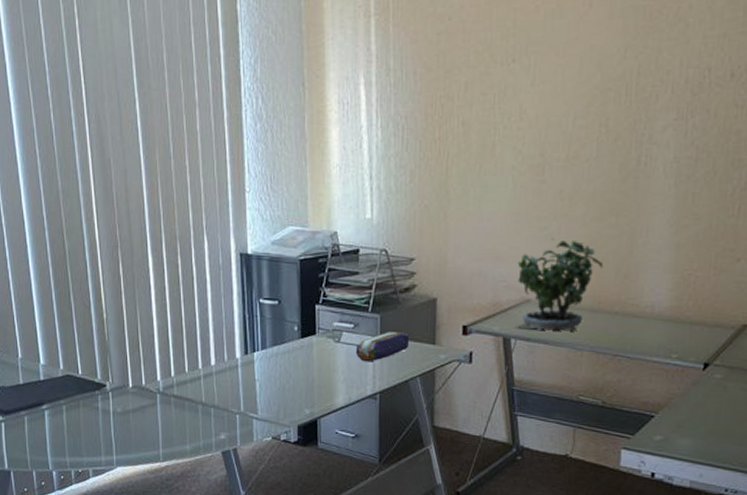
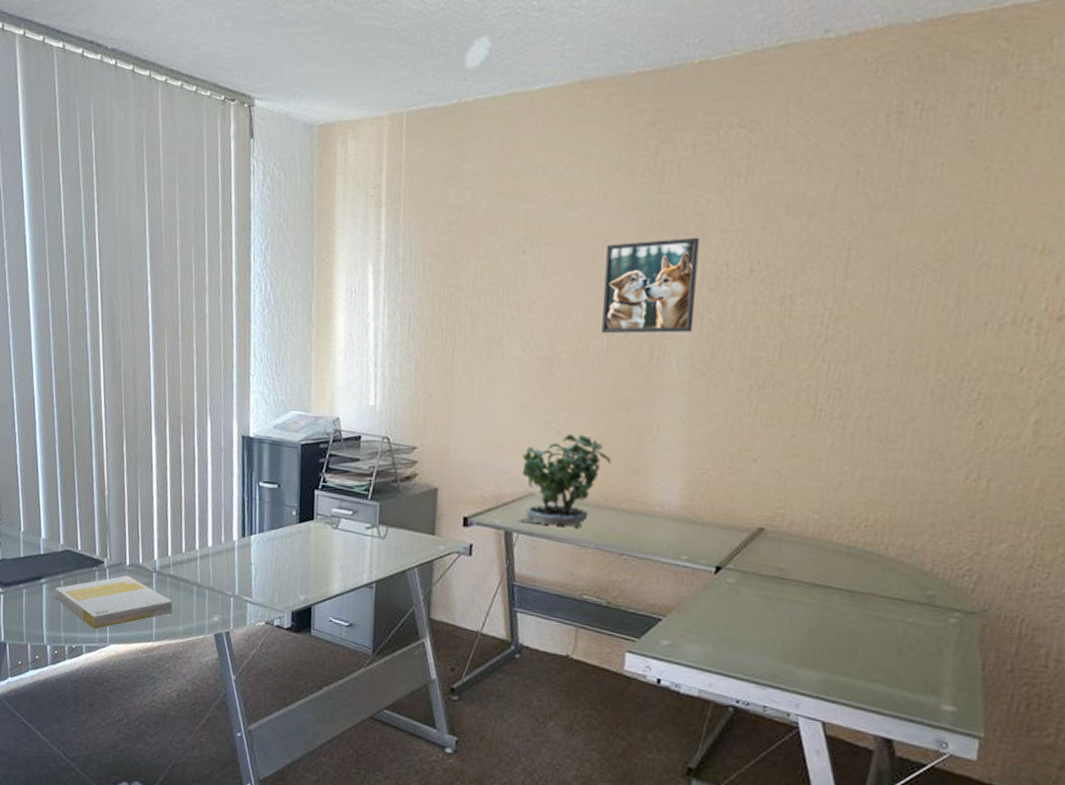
book: none [58,397,179,453] -> present [55,575,173,630]
pencil case: present [355,332,410,362] -> none [352,520,409,550]
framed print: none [590,42,683,141] -> present [601,237,700,334]

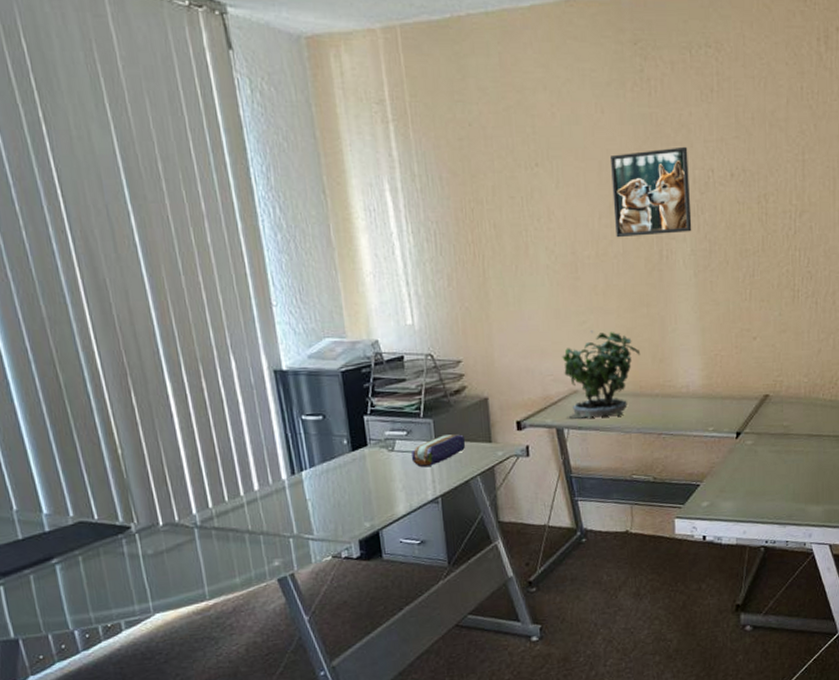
book: present [55,575,173,630] -> none [72,536,225,602]
pencil case: none [352,520,409,550] -> present [411,434,466,467]

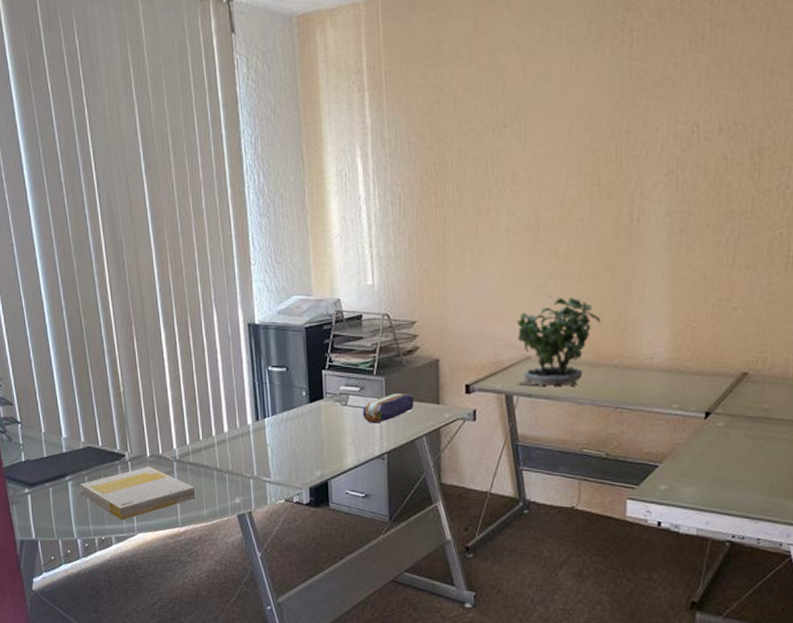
book: none [72,536,225,602] -> present [80,466,196,521]
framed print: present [609,146,692,238] -> none [582,100,670,199]

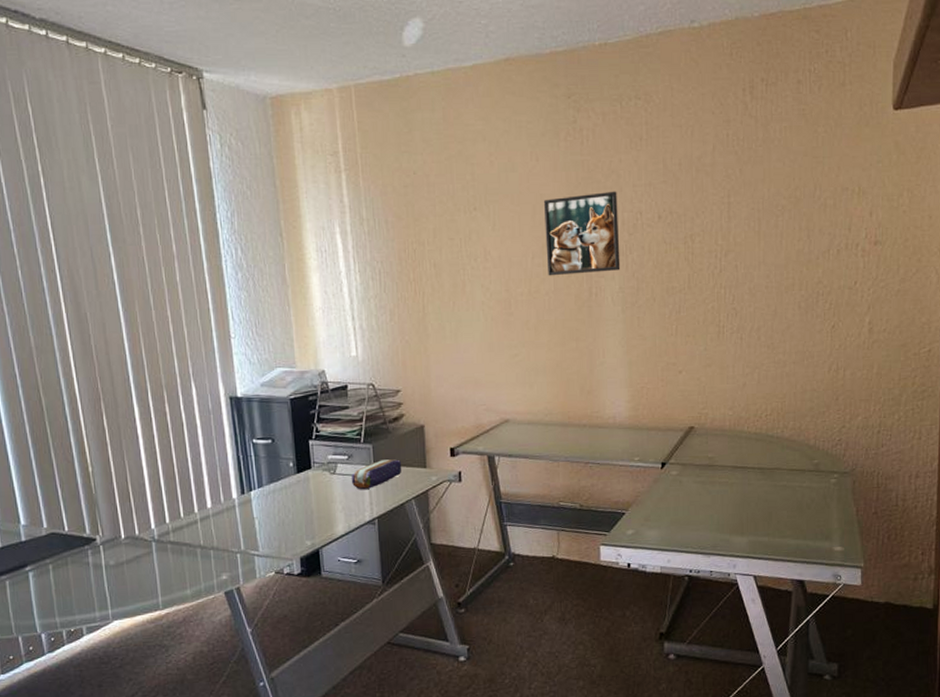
book: present [80,466,196,521] -> none [43,548,178,609]
potted plant: present [516,295,601,387] -> none [494,363,570,447]
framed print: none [582,100,670,199] -> present [543,191,621,276]

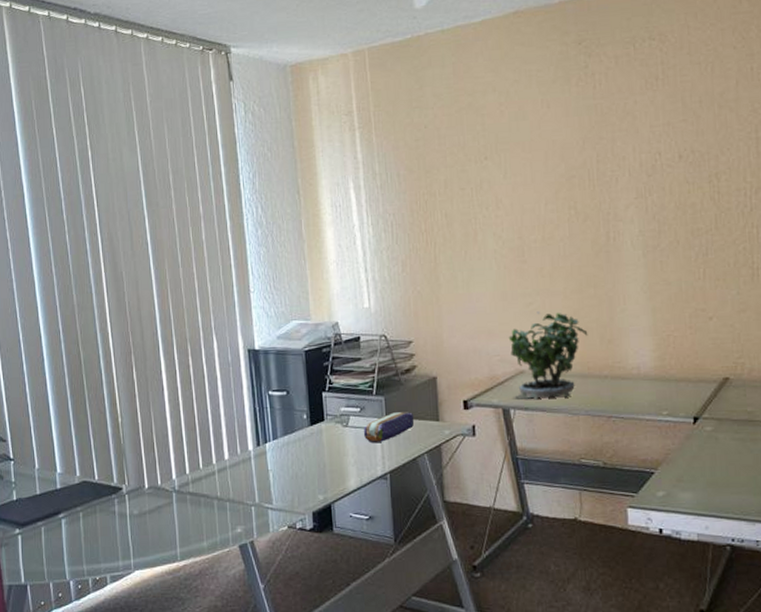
potted plant: none [494,363,570,447] -> present [508,311,588,400]
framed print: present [543,191,621,276] -> none [555,132,640,222]

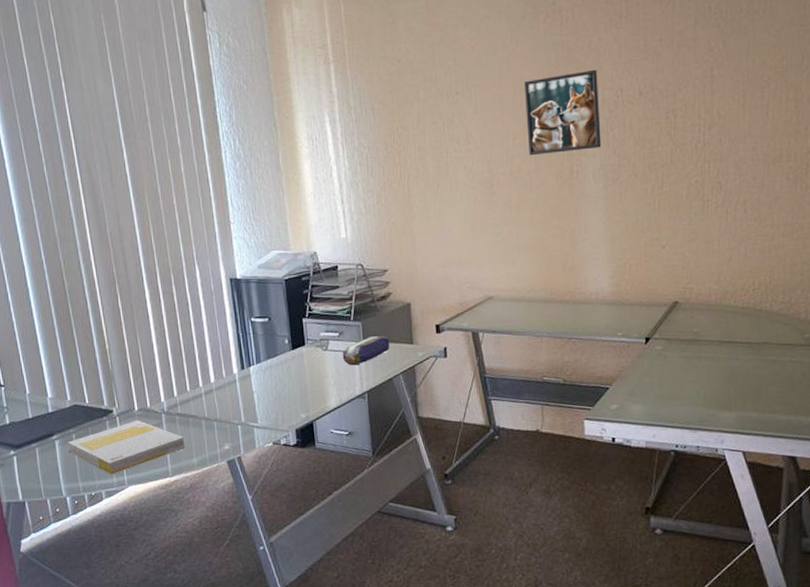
book: none [74,498,196,558] -> present [68,419,185,475]
potted plant: present [508,311,588,400] -> none [478,241,552,324]
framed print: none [555,132,640,222] -> present [523,69,602,156]

